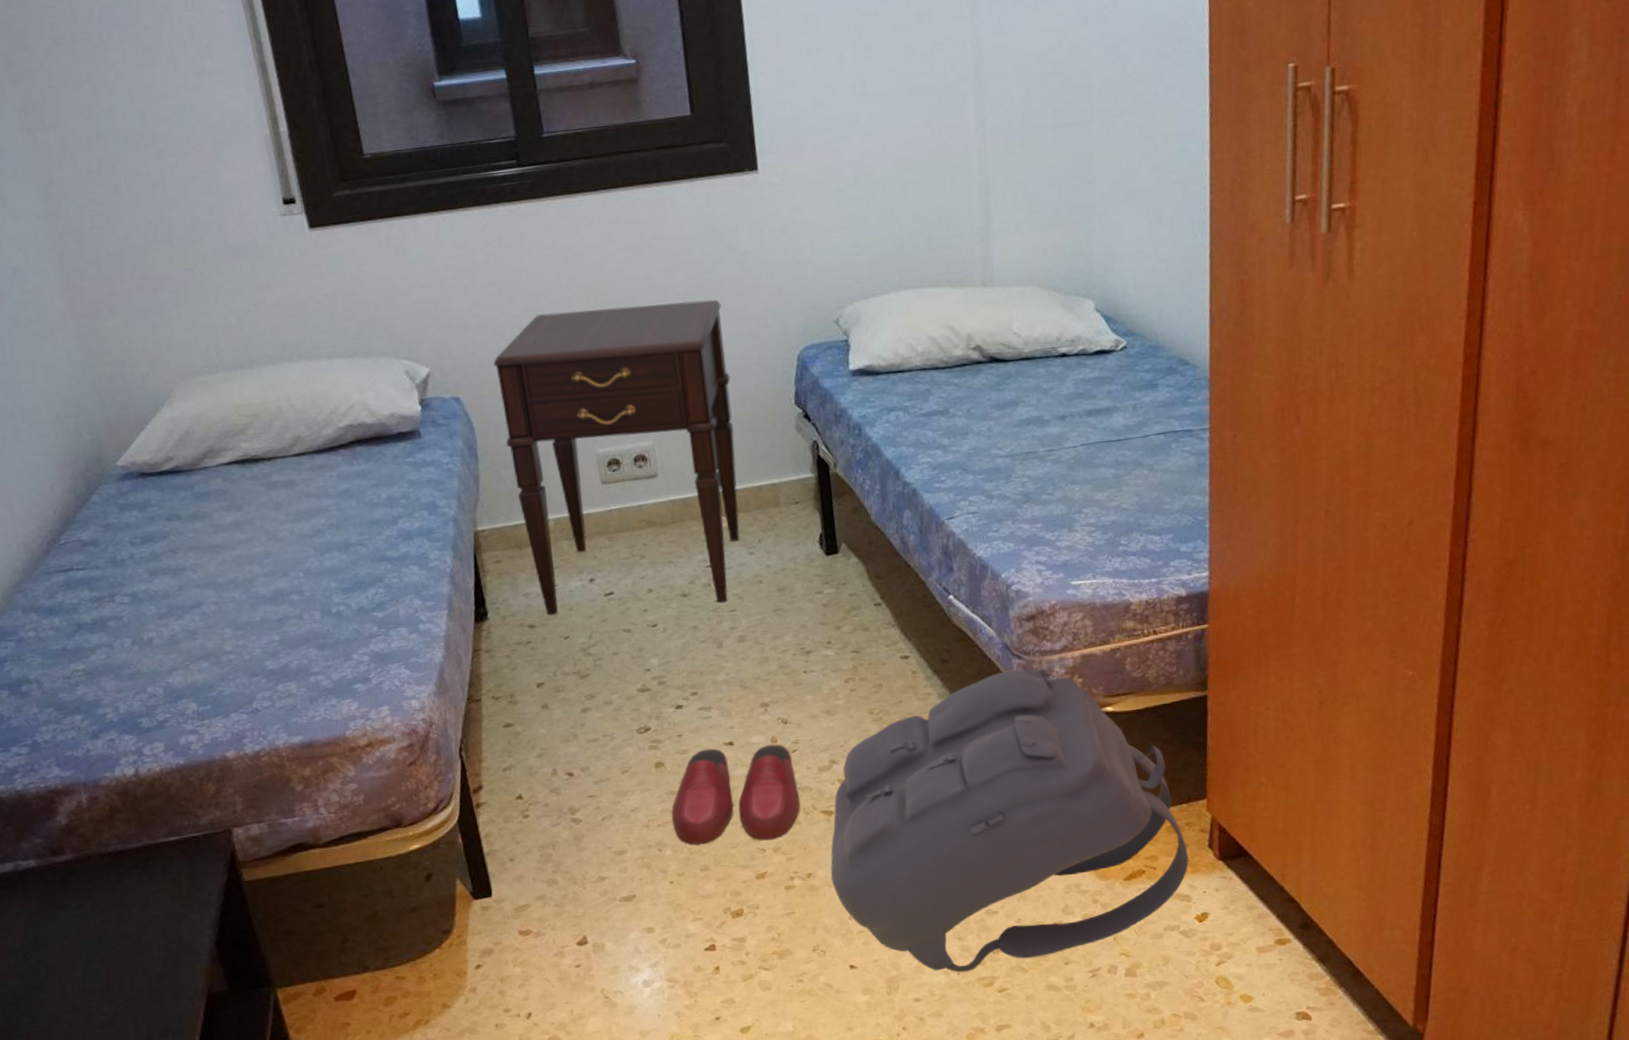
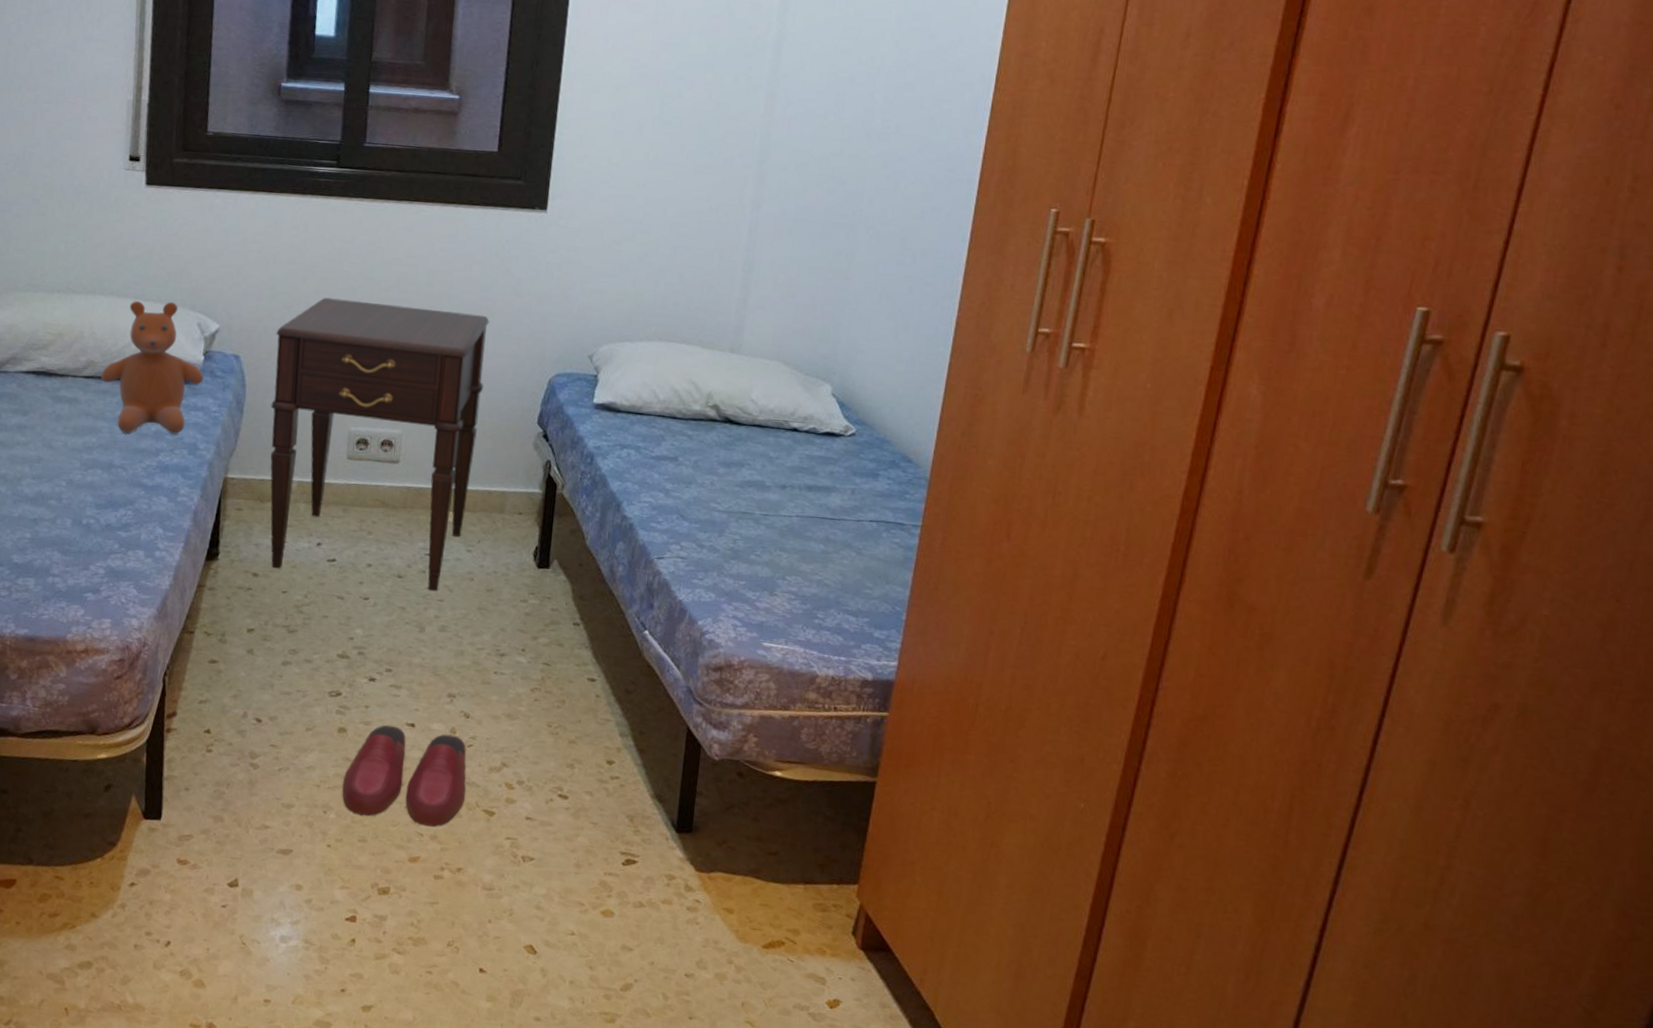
teddy bear: none [312,353,426,507] -> present [101,300,204,434]
backpack: present [830,669,1189,973] -> none [479,714,831,1005]

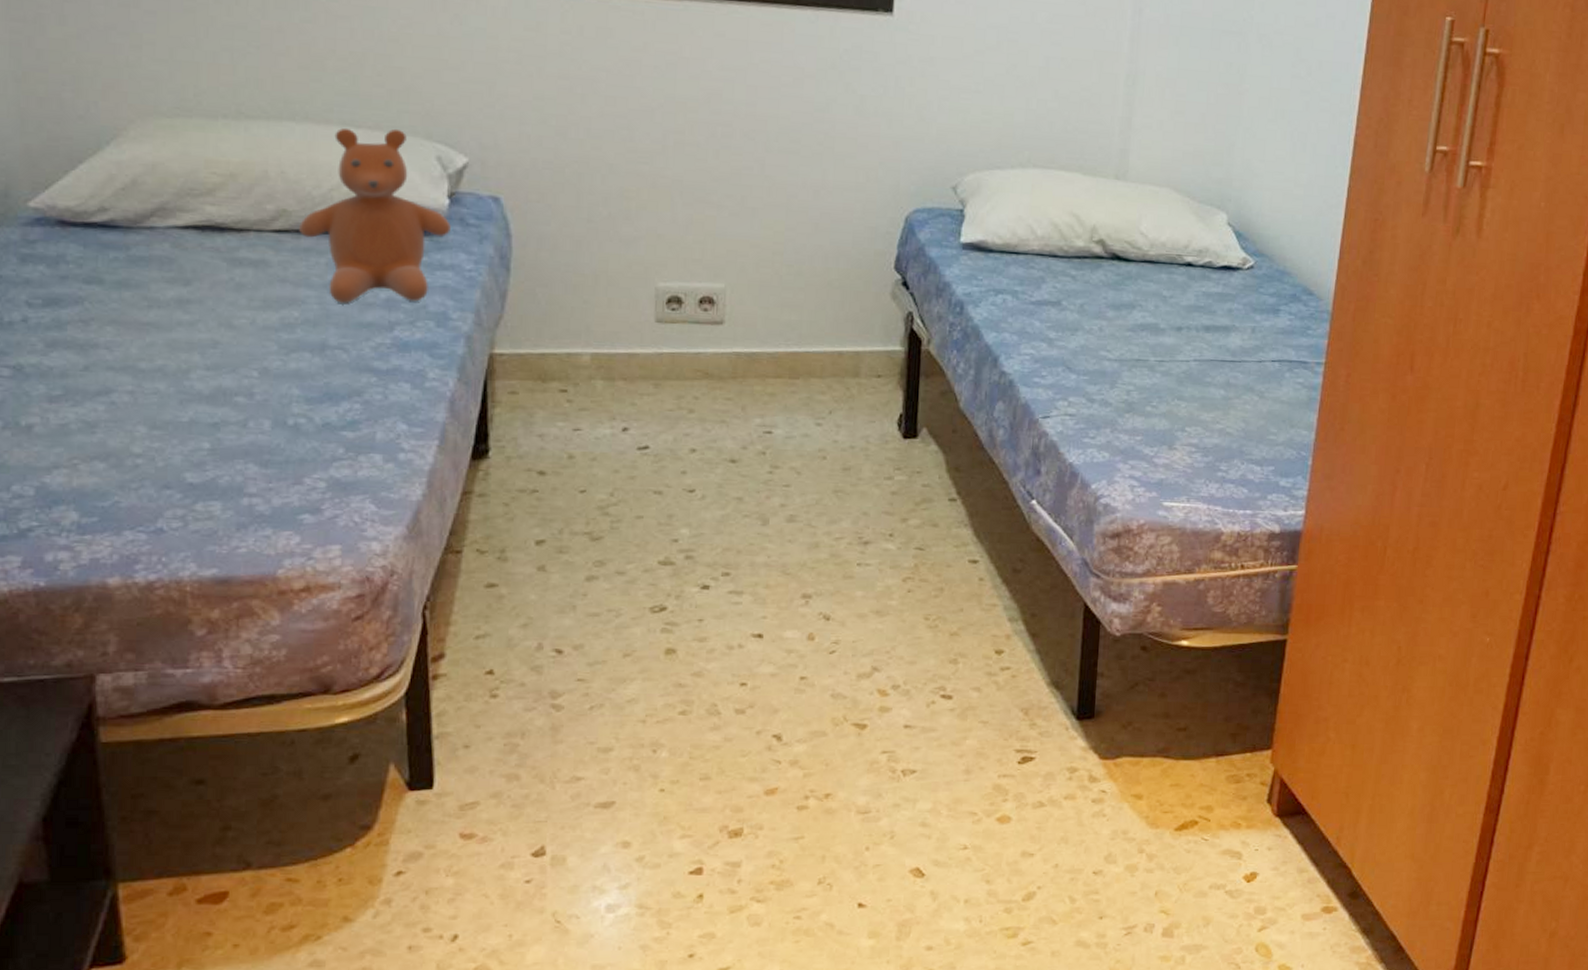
nightstand: present [270,297,490,591] -> none [548,120,829,475]
slippers: present [342,724,466,826] -> none [675,639,830,750]

